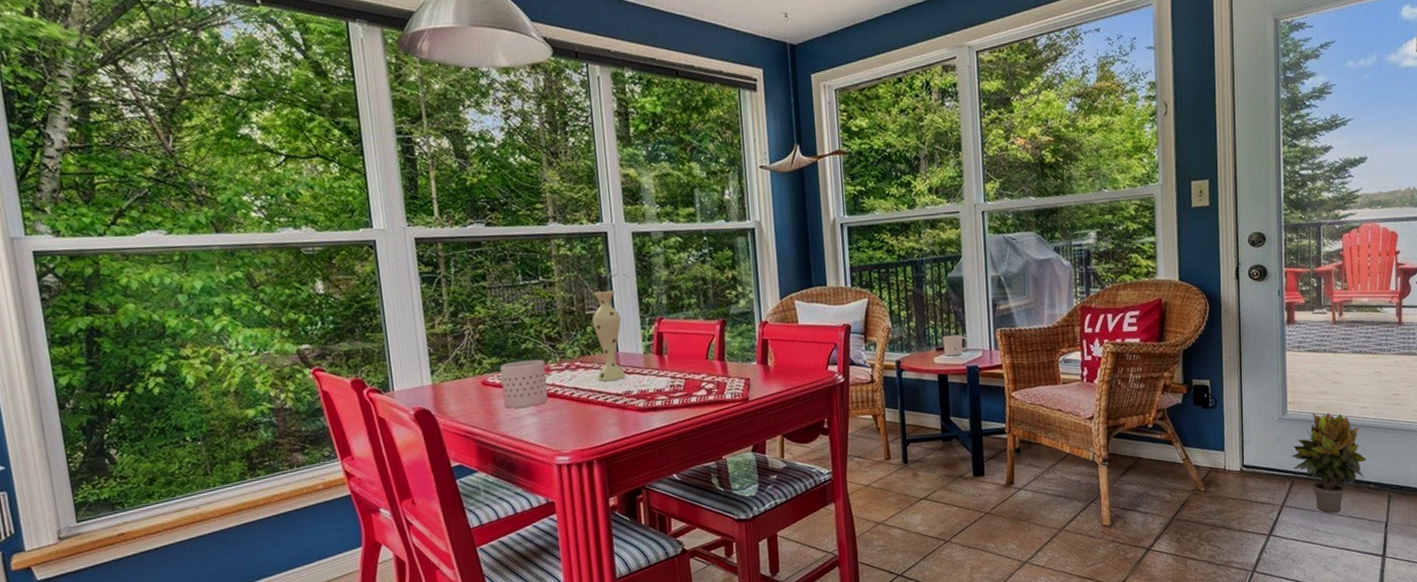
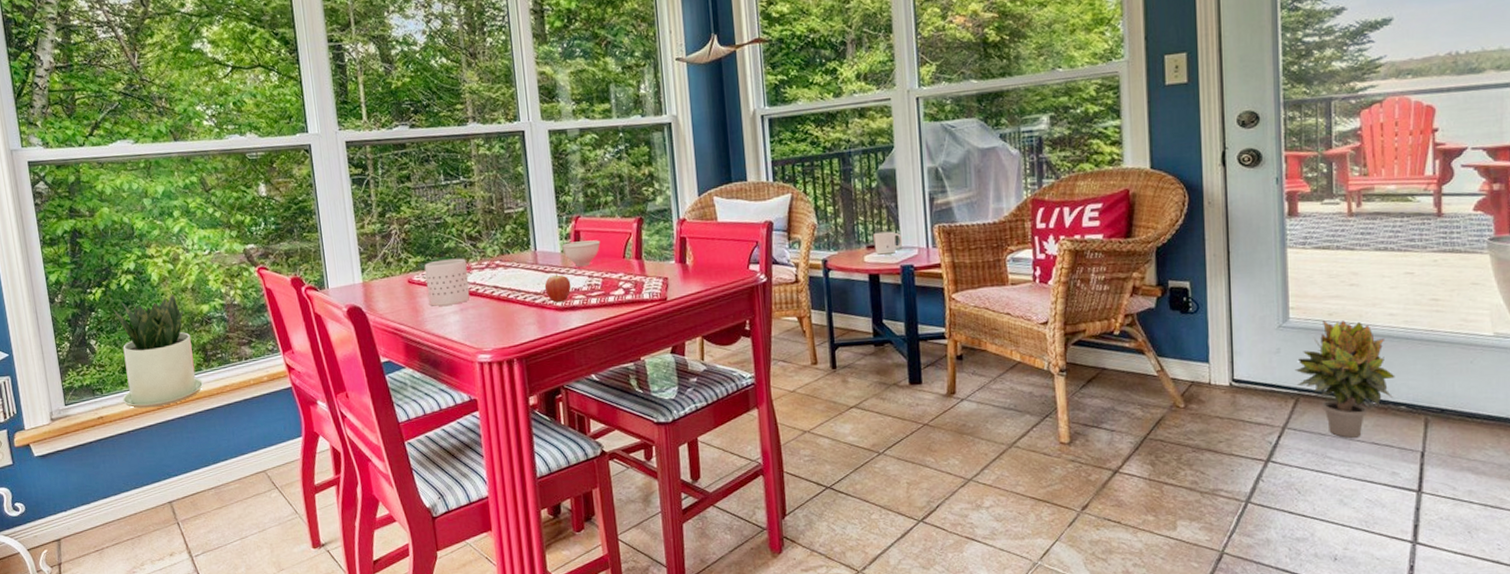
planter: none [138,398,248,523] -> present [112,294,204,409]
vase: present [575,268,629,381] -> none [494,167,546,280]
fruit: none [626,374,654,404] -> present [544,273,571,303]
bowl: none [644,341,684,369] -> present [562,240,601,268]

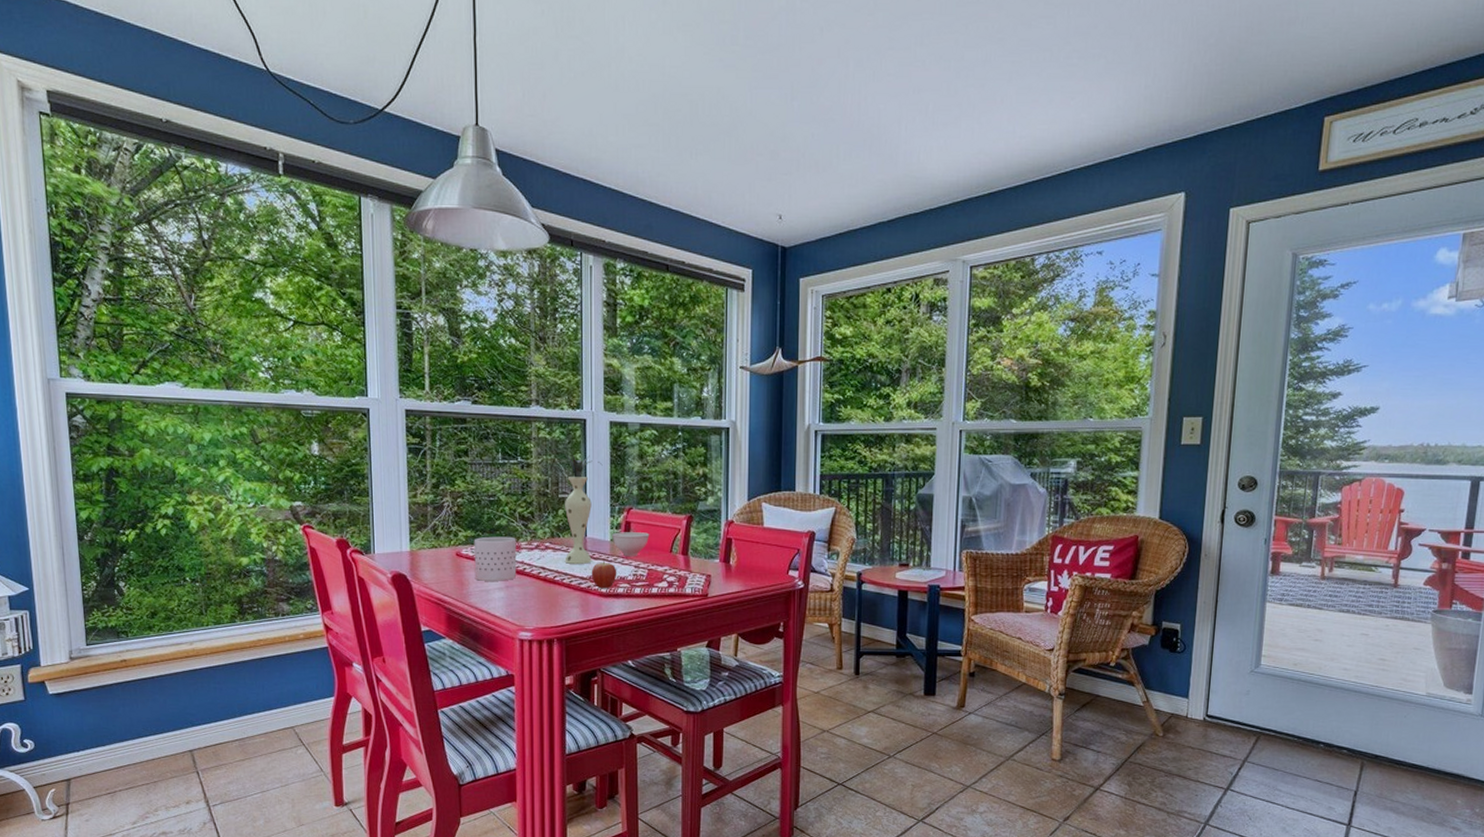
planter: present [112,294,204,409] -> none [146,543,237,655]
vase: none [494,167,546,280] -> present [552,454,603,564]
mug: present [873,231,903,255] -> none [906,552,933,573]
potted plant: present [1294,320,1395,438] -> none [1259,669,1342,774]

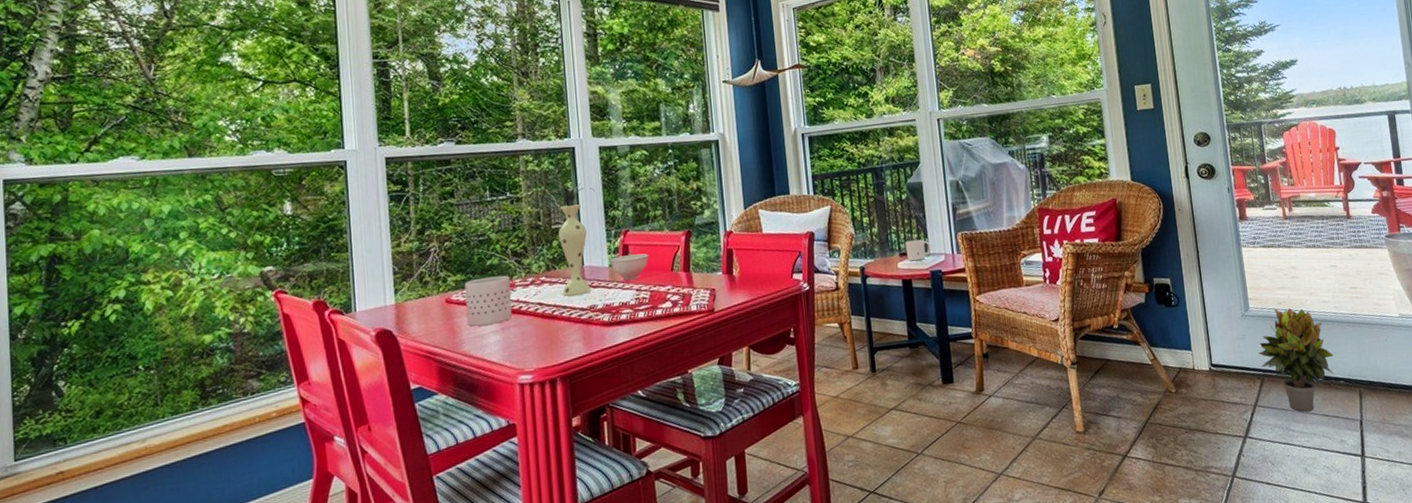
fruit: present [591,561,617,589] -> none [591,288,619,318]
mug: none [906,552,933,573] -> present [905,239,932,262]
potted plant: none [1259,669,1342,774] -> present [1258,308,1334,412]

